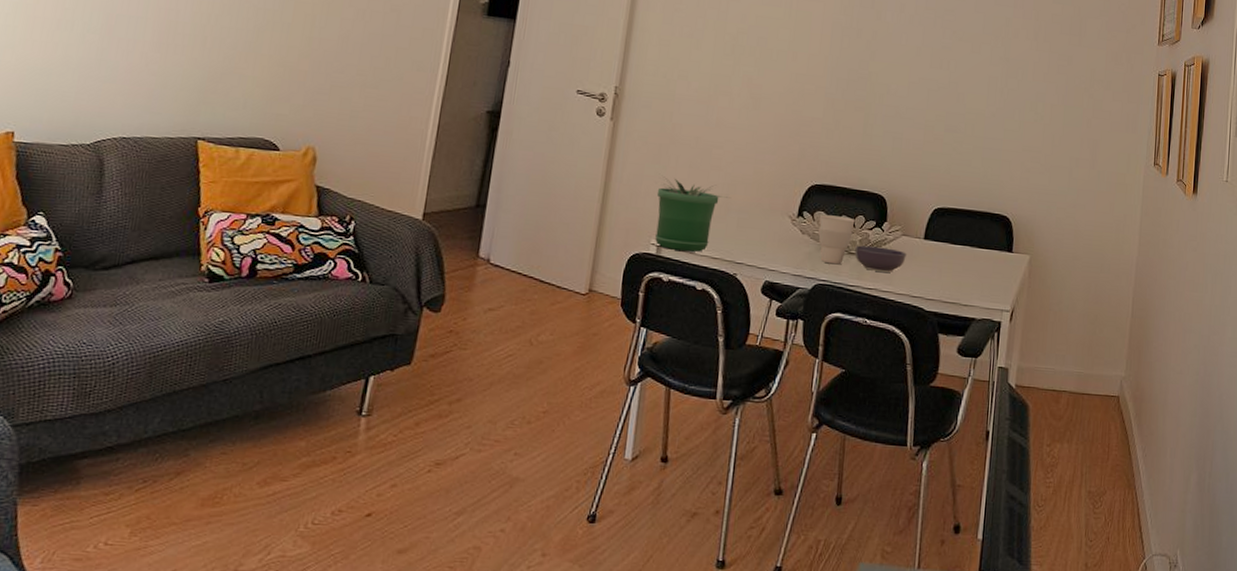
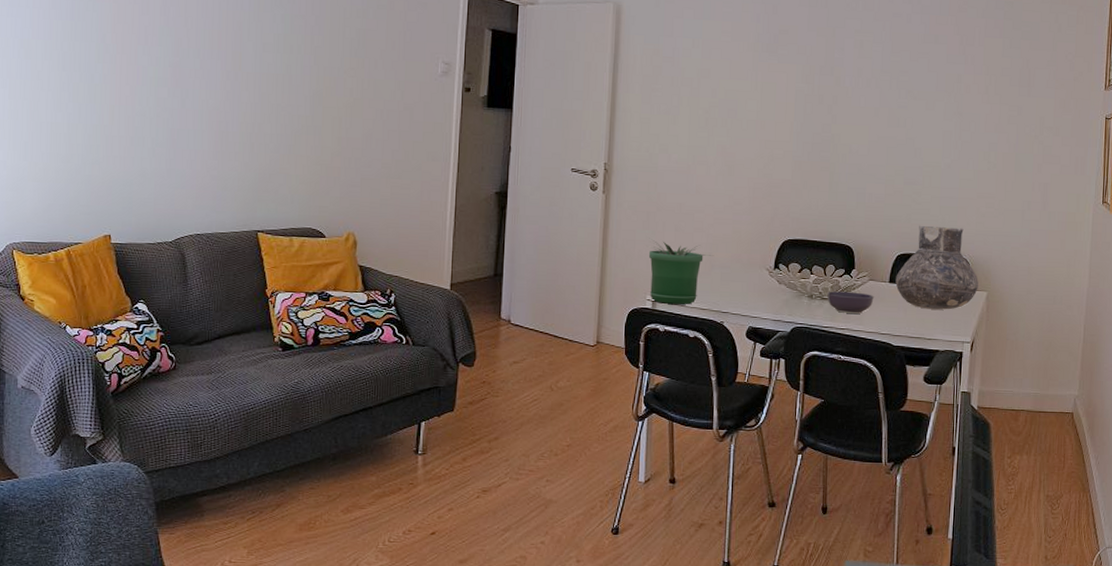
cup: present [818,214,855,265] -> none [793,266,826,309]
vase: none [931,177,1022,273] -> present [895,225,979,310]

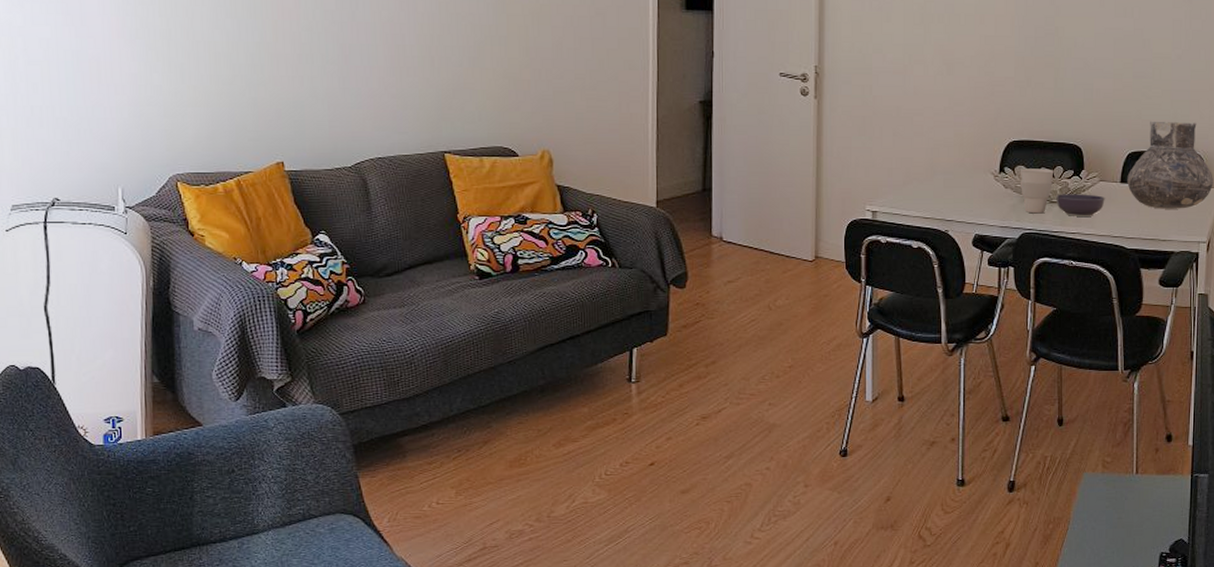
planter: present [648,239,713,304] -> none [866,146,935,214]
cup: none [793,266,826,309] -> present [1020,168,1054,214]

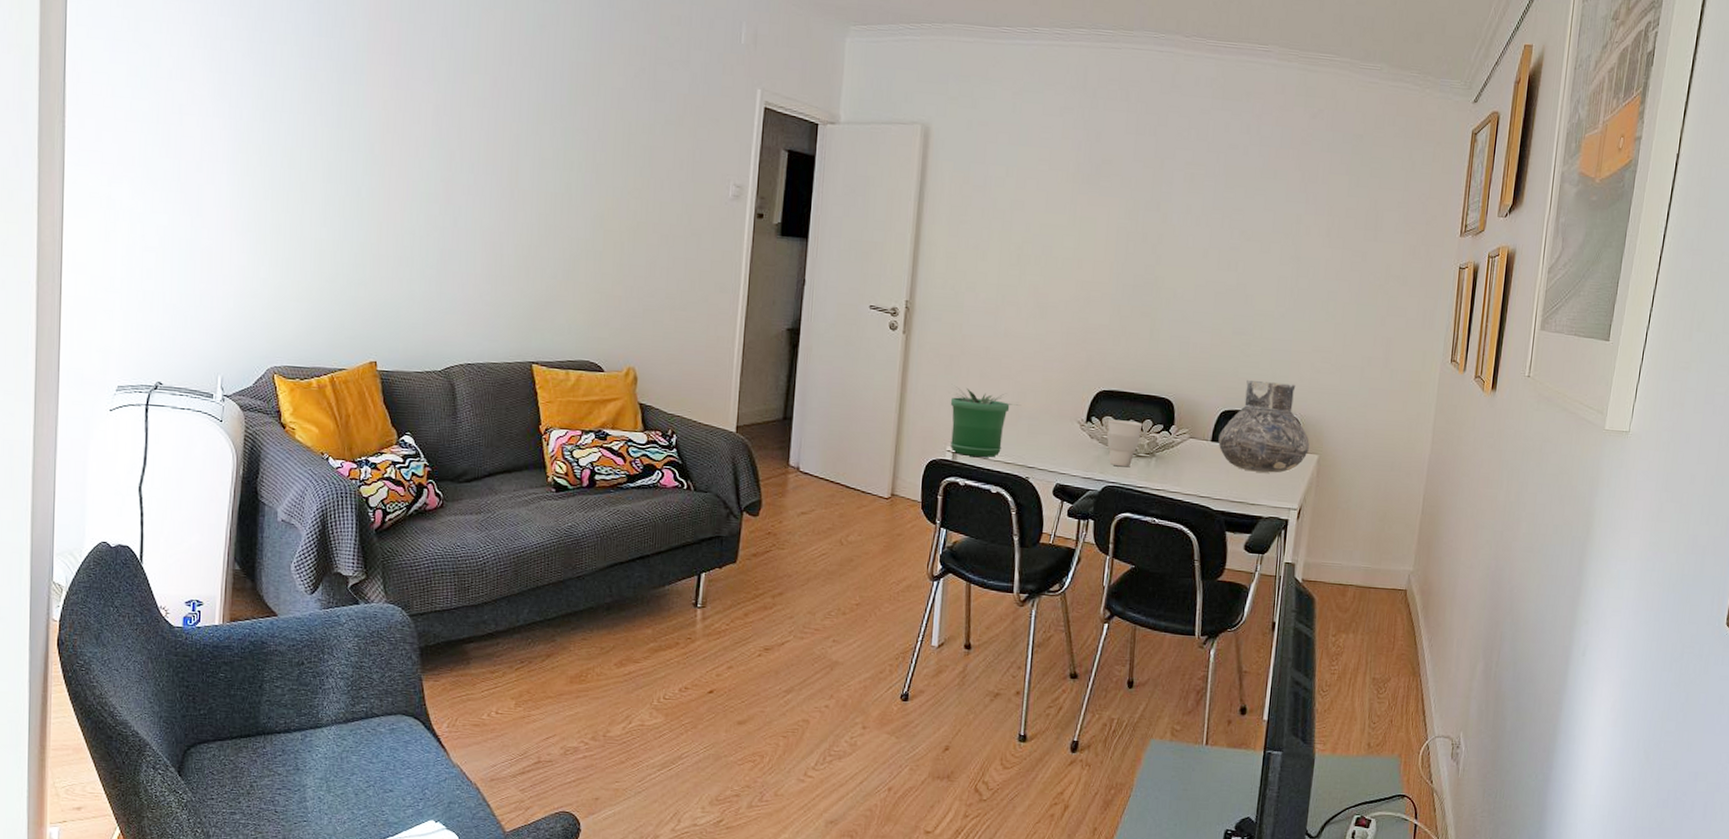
planter: none [866,146,935,214] -> present [950,385,1020,458]
bowl: present [1056,194,1105,216] -> none [1143,448,1194,474]

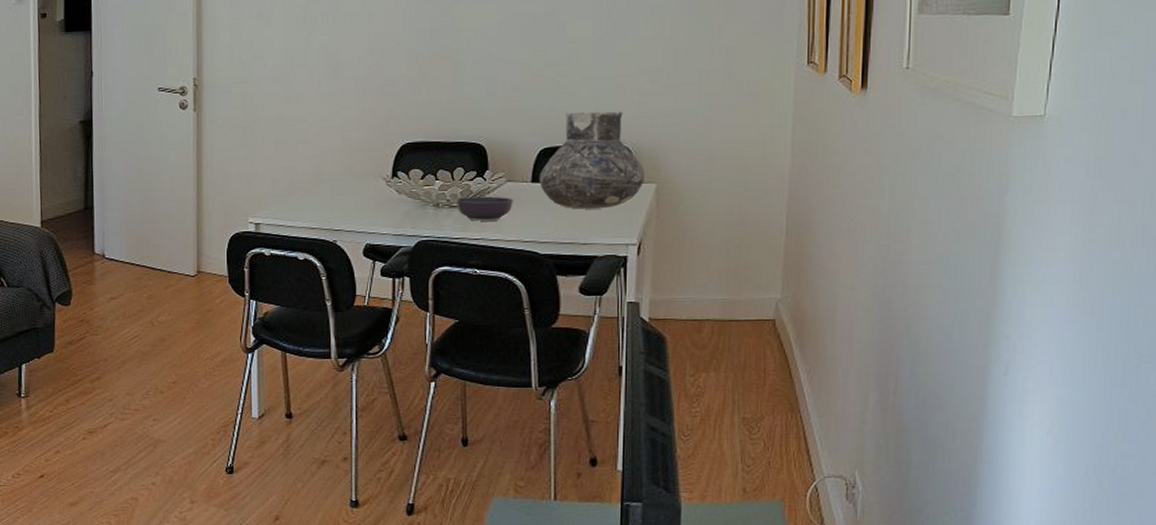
planter: present [950,385,1020,458] -> none [248,156,321,225]
cup: present [1107,419,1143,467] -> none [414,171,454,220]
bowl: none [1143,448,1194,474] -> present [457,196,513,221]

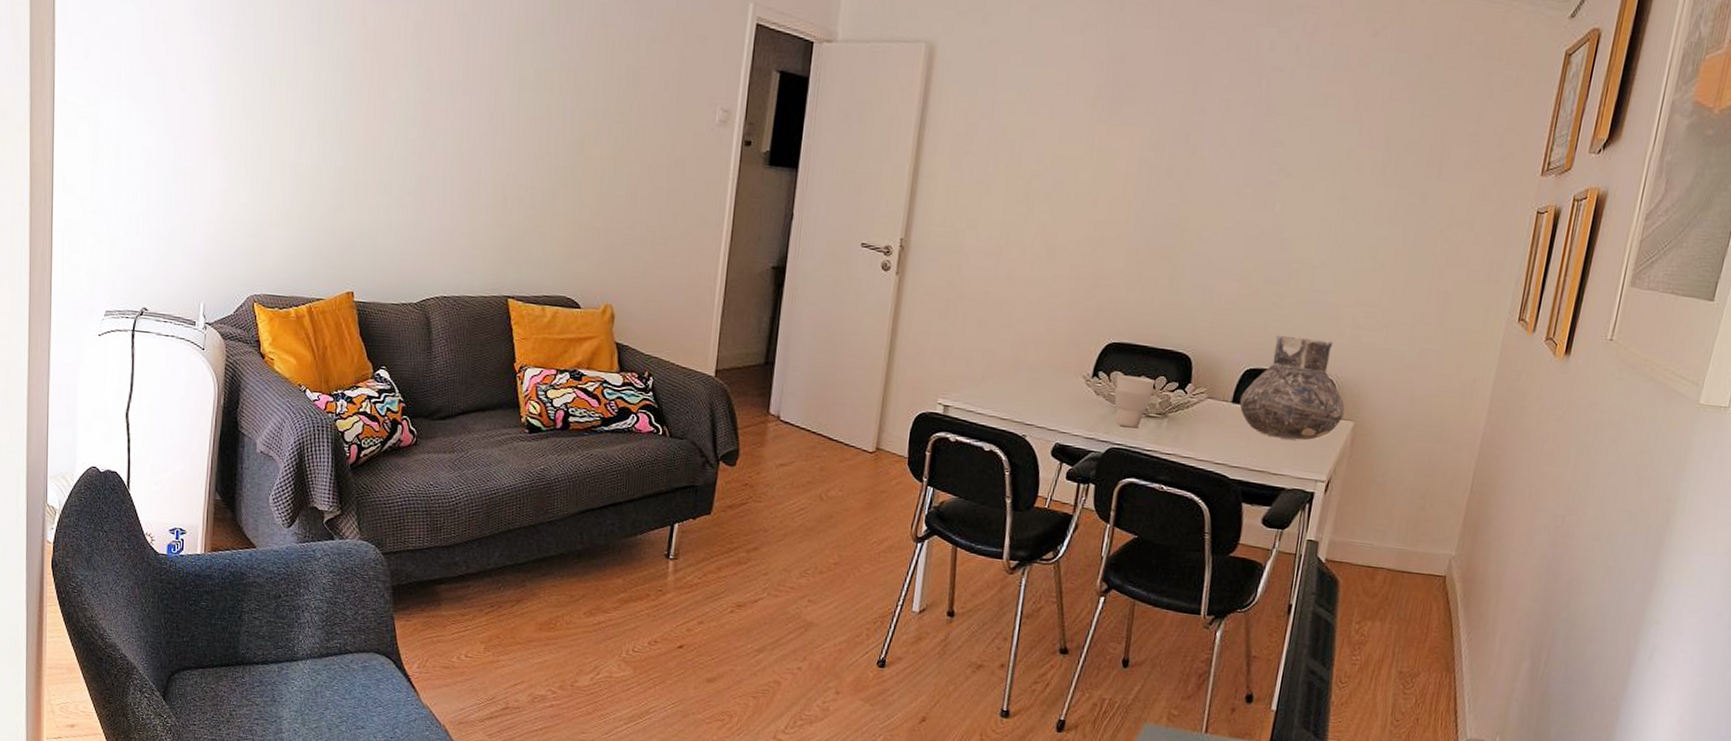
cup: none [414,171,454,220] -> present [1114,374,1156,428]
bowl: present [457,196,513,221] -> none [1153,408,1211,437]

